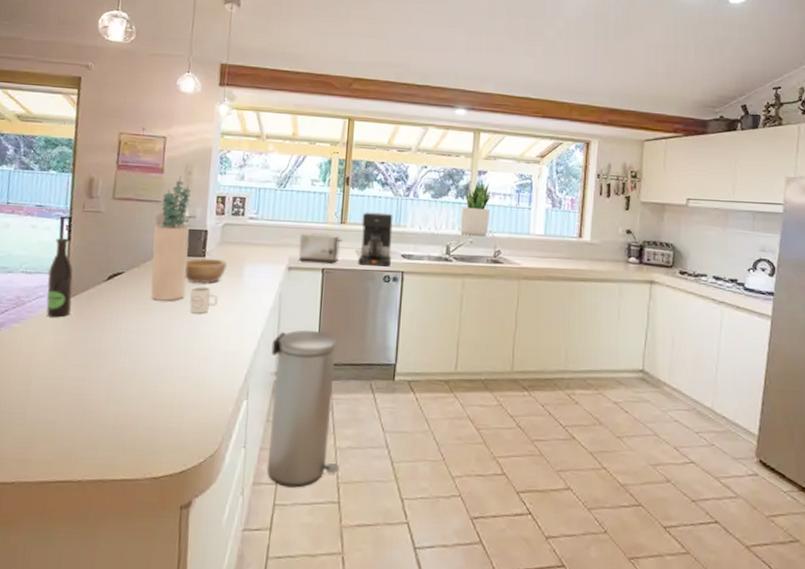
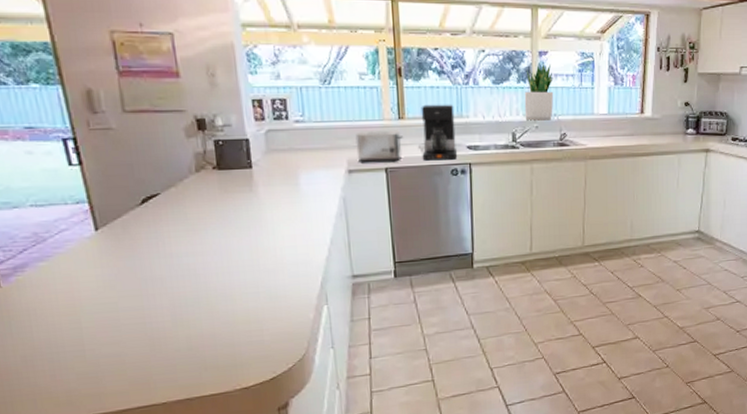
bottle: present [46,238,73,318] -> none [63,162,107,251]
vase: present [150,175,191,301] -> none [184,78,238,220]
bowl: present [185,258,228,284] -> none [231,169,280,198]
mug: present [189,286,218,314] -> none [243,200,277,228]
pedal bin: present [266,329,340,488] -> none [344,230,430,376]

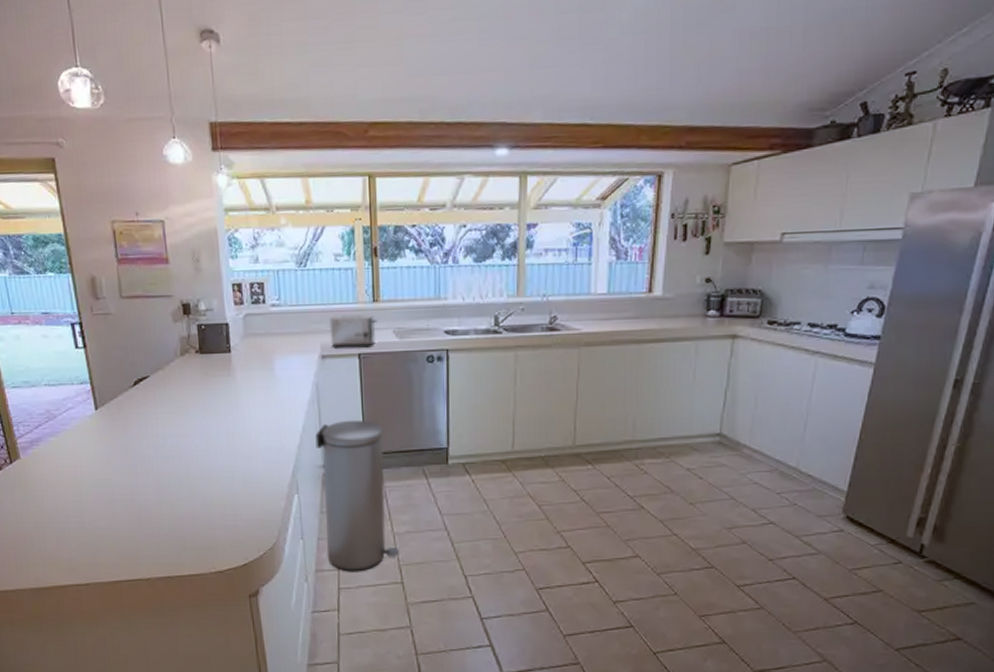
pedal bin: none [344,230,430,376] -> present [315,420,400,572]
coffee maker: present [421,104,458,161] -> none [396,285,434,346]
planter: present [524,62,555,122] -> none [509,236,545,304]

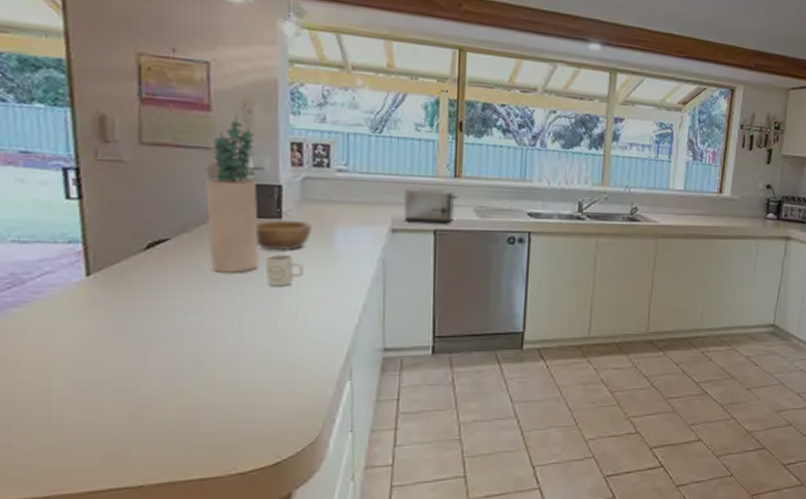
vase: none [171,264,217,403] -> present [206,114,260,273]
bowl: none [212,354,257,382] -> present [256,220,313,251]
mug: none [222,384,252,413] -> present [266,254,304,287]
pedal bin: present [315,420,400,572] -> none [377,300,465,468]

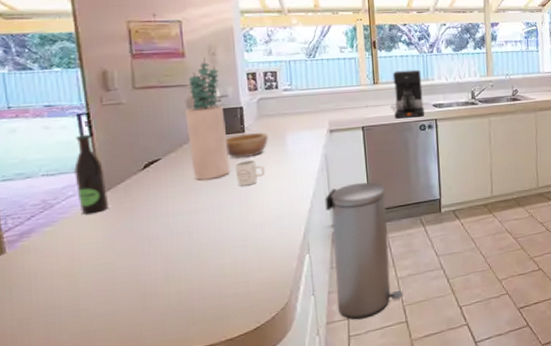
bottle: none [55,195,99,298] -> present [74,134,109,215]
pedal bin: none [377,300,465,468] -> present [325,182,403,320]
toaster: present [403,187,457,224] -> none [336,93,377,124]
coffee maker: none [477,164,517,227] -> present [392,69,425,119]

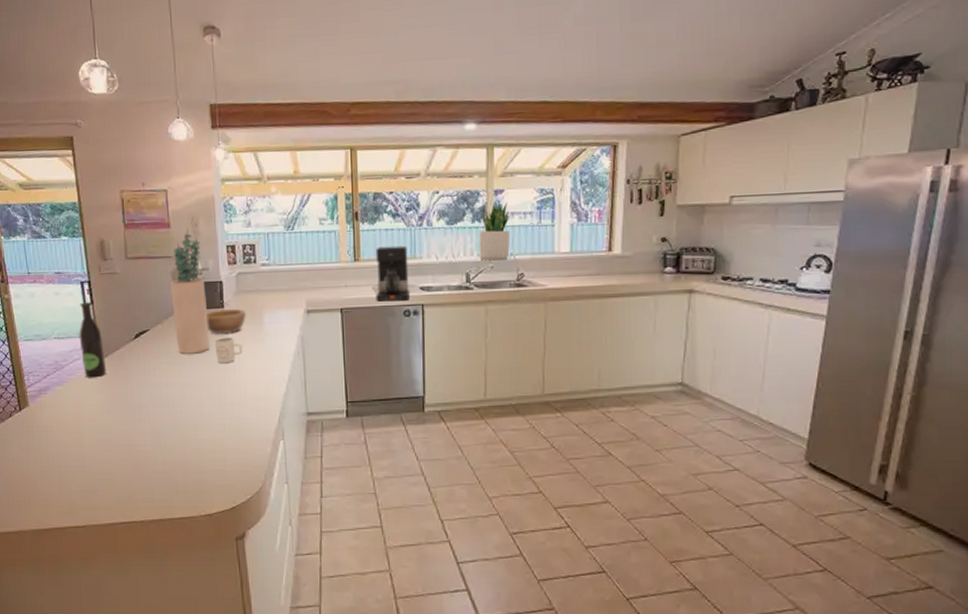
pedal bin: present [325,182,403,320] -> none [300,370,379,516]
planter: none [480,32,506,81] -> present [478,201,511,262]

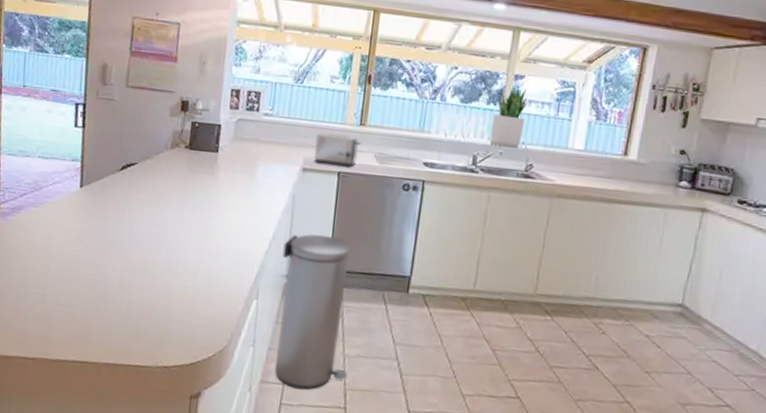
bottle: present [79,302,107,378] -> none [62,124,88,204]
vase: present [170,228,211,354] -> none [163,65,205,196]
bowl: present [207,309,247,335] -> none [197,153,241,180]
mug: present [215,337,242,363] -> none [201,182,230,211]
pedal bin: none [300,370,379,516] -> present [274,234,350,390]
toaster: none [314,272,358,304] -> present [313,132,361,167]
coffee maker: present [375,245,411,302] -> none [376,114,417,174]

